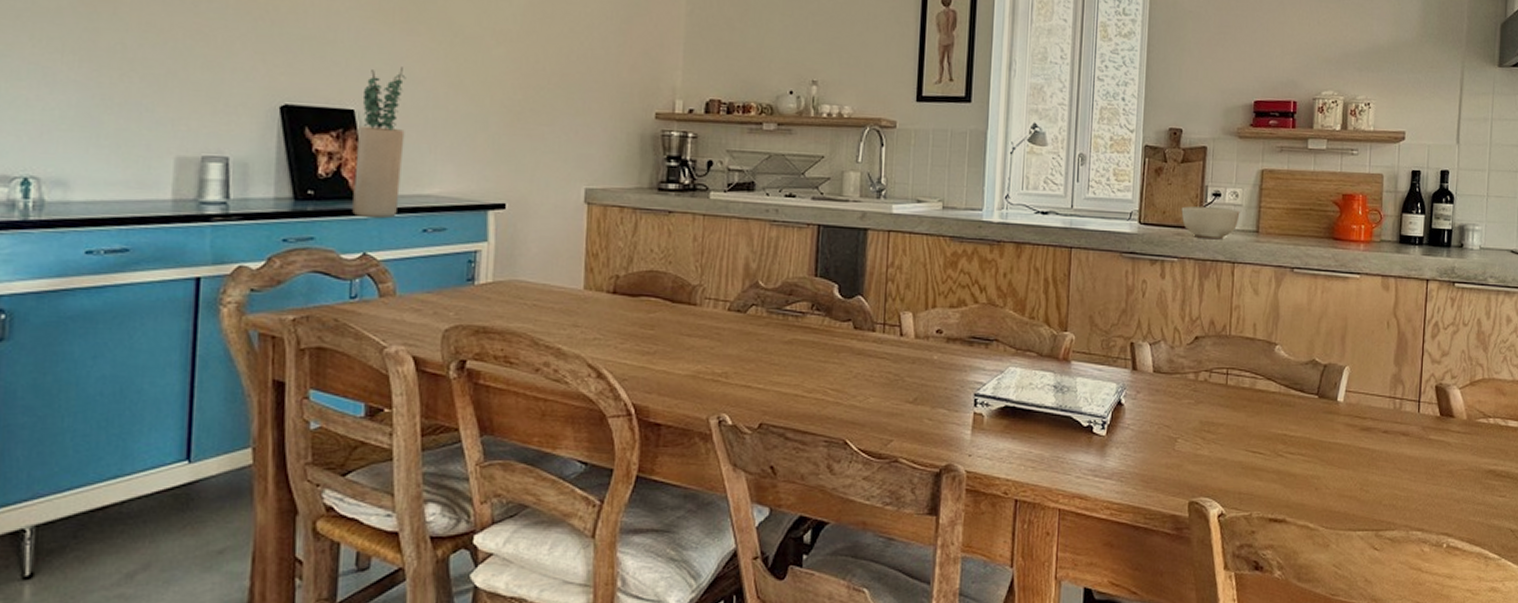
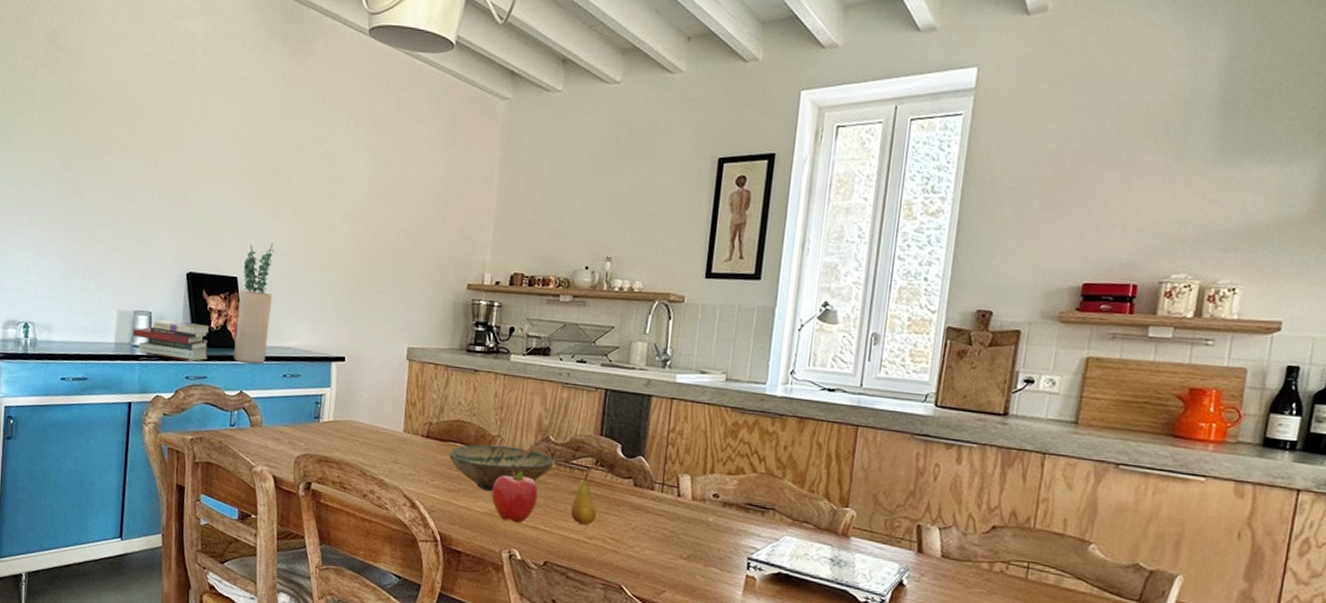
books: none [200,166,315,220] -> present [132,319,209,362]
bowl: none [641,296,765,351] -> present [449,444,554,492]
fruit: none [694,323,749,383] -> present [491,470,538,524]
fruit: none [786,318,815,378] -> present [570,472,597,525]
bowl: present [1181,206,1240,240] -> none [985,391,1057,429]

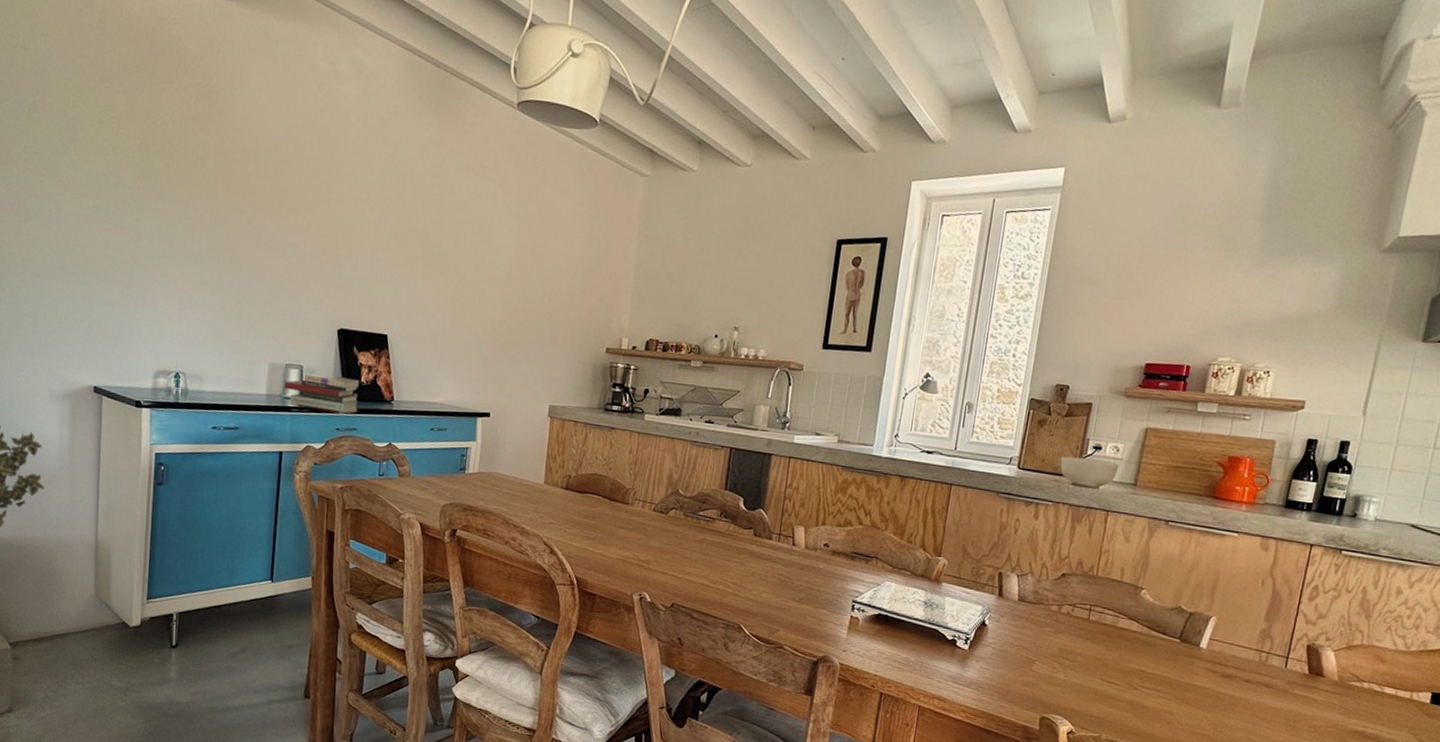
vase: present [233,243,275,365] -> none [383,303,424,419]
bowl: present [449,444,554,492] -> none [586,496,683,540]
fruit: present [491,470,538,524] -> none [624,520,668,569]
fruit: present [570,472,597,525] -> none [696,523,720,571]
bowl: none [985,391,1057,429] -> present [1060,456,1120,489]

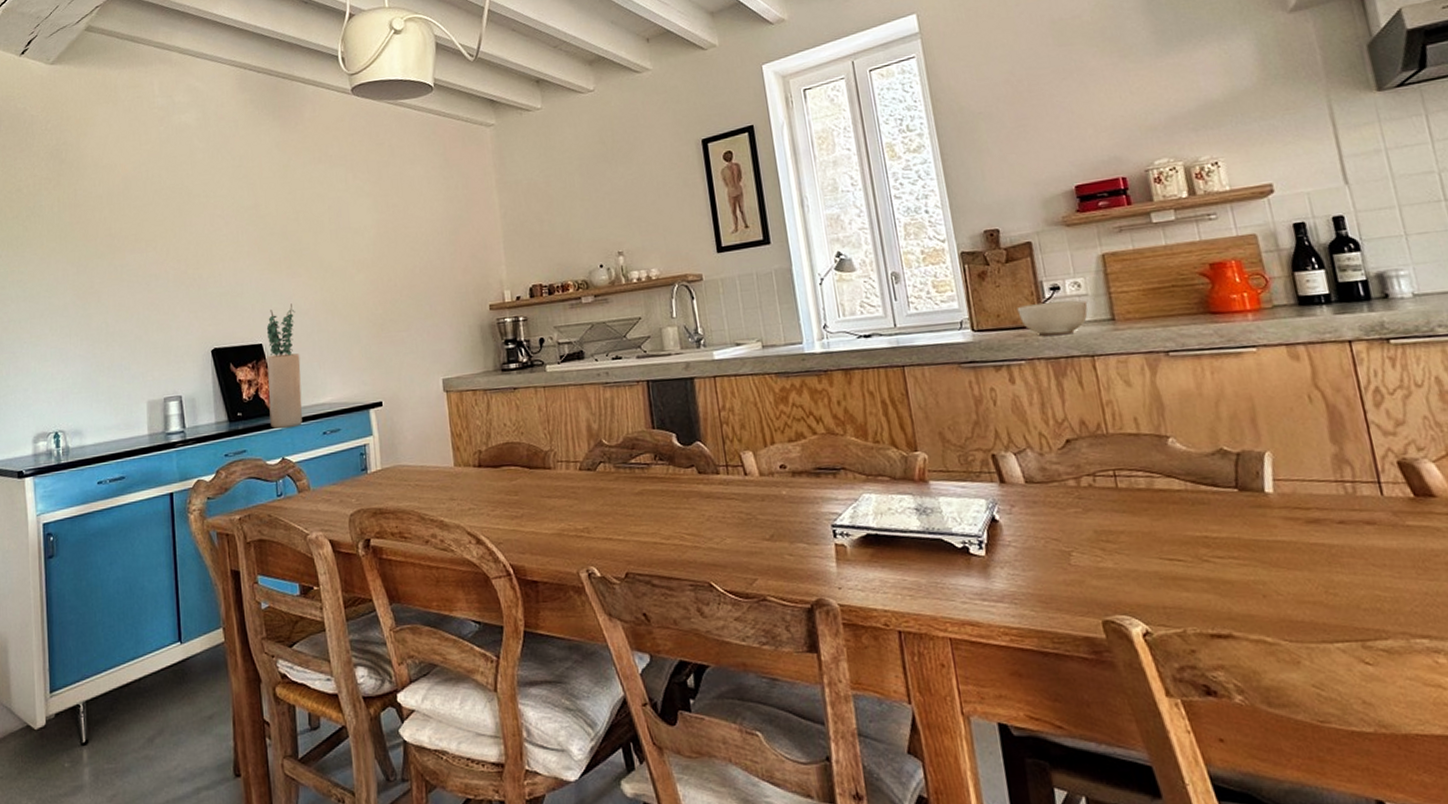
books: present [284,373,359,415] -> none [165,397,244,440]
vase: none [383,303,424,419] -> present [266,303,303,429]

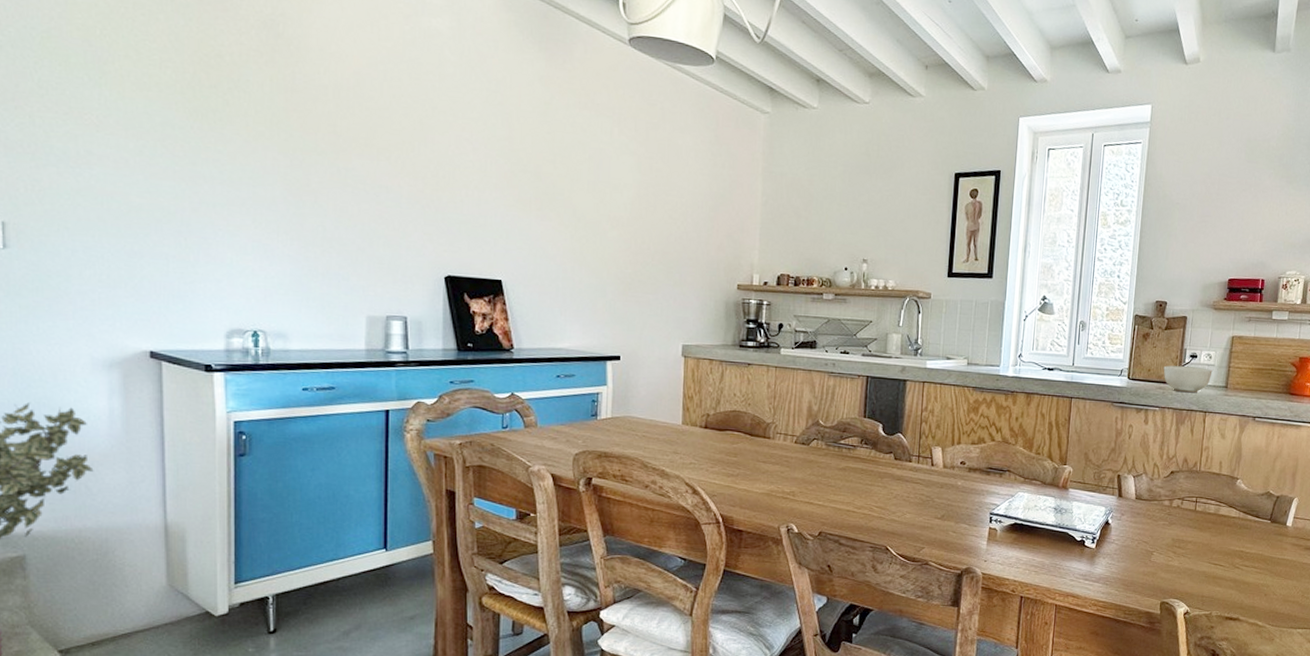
vase: present [266,303,303,429] -> none [502,246,541,367]

